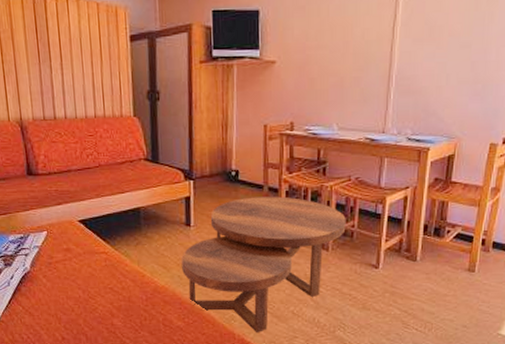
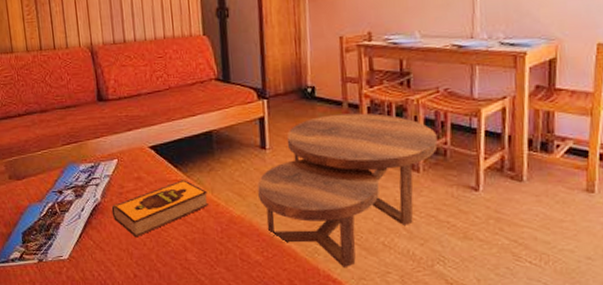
hardback book: none [40,252,135,304] -> present [111,180,208,238]

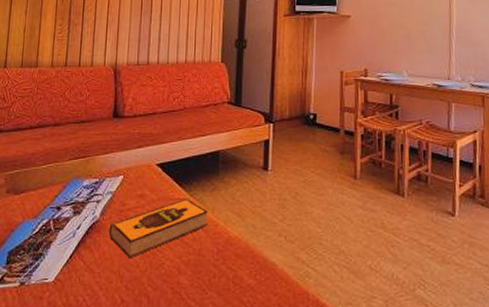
coffee table: present [257,113,438,269] -> none [257,140,420,293]

